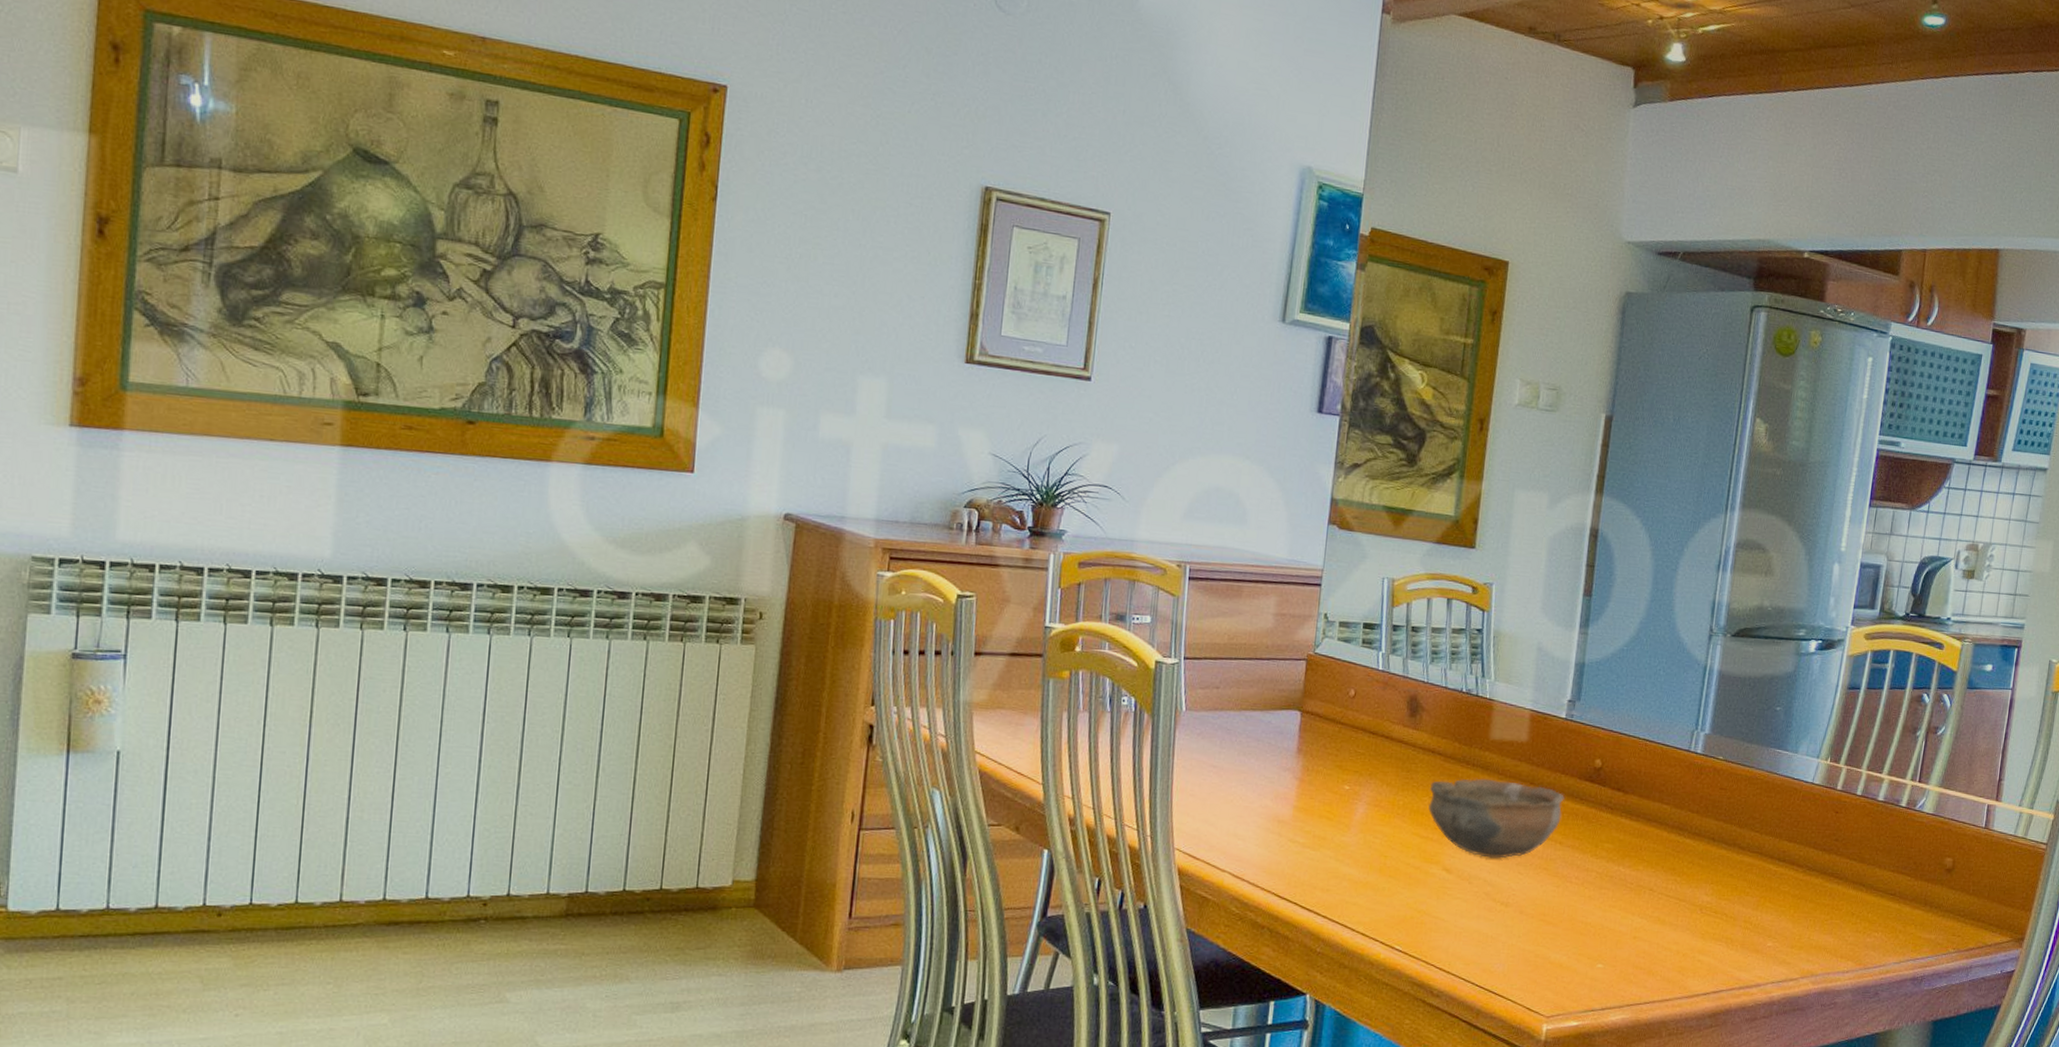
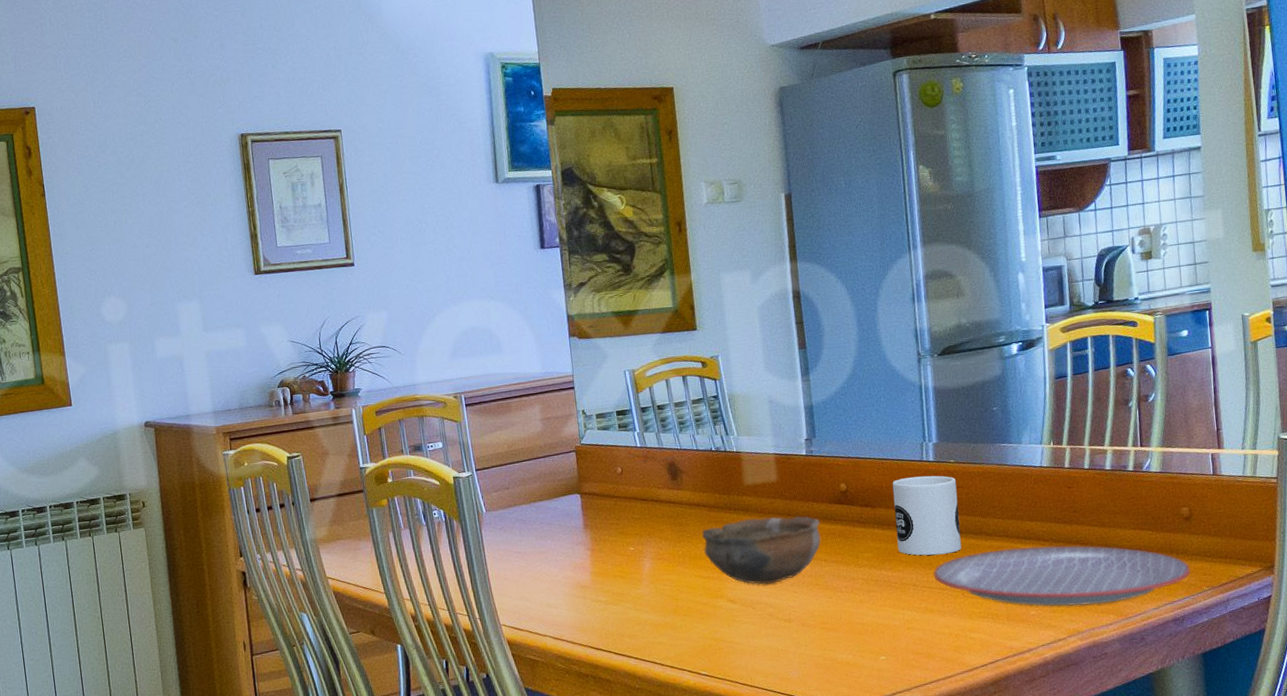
mug: none [1642,766,1720,861] -> present [892,475,962,556]
plate: none [1674,865,1941,949] -> present [933,545,1191,607]

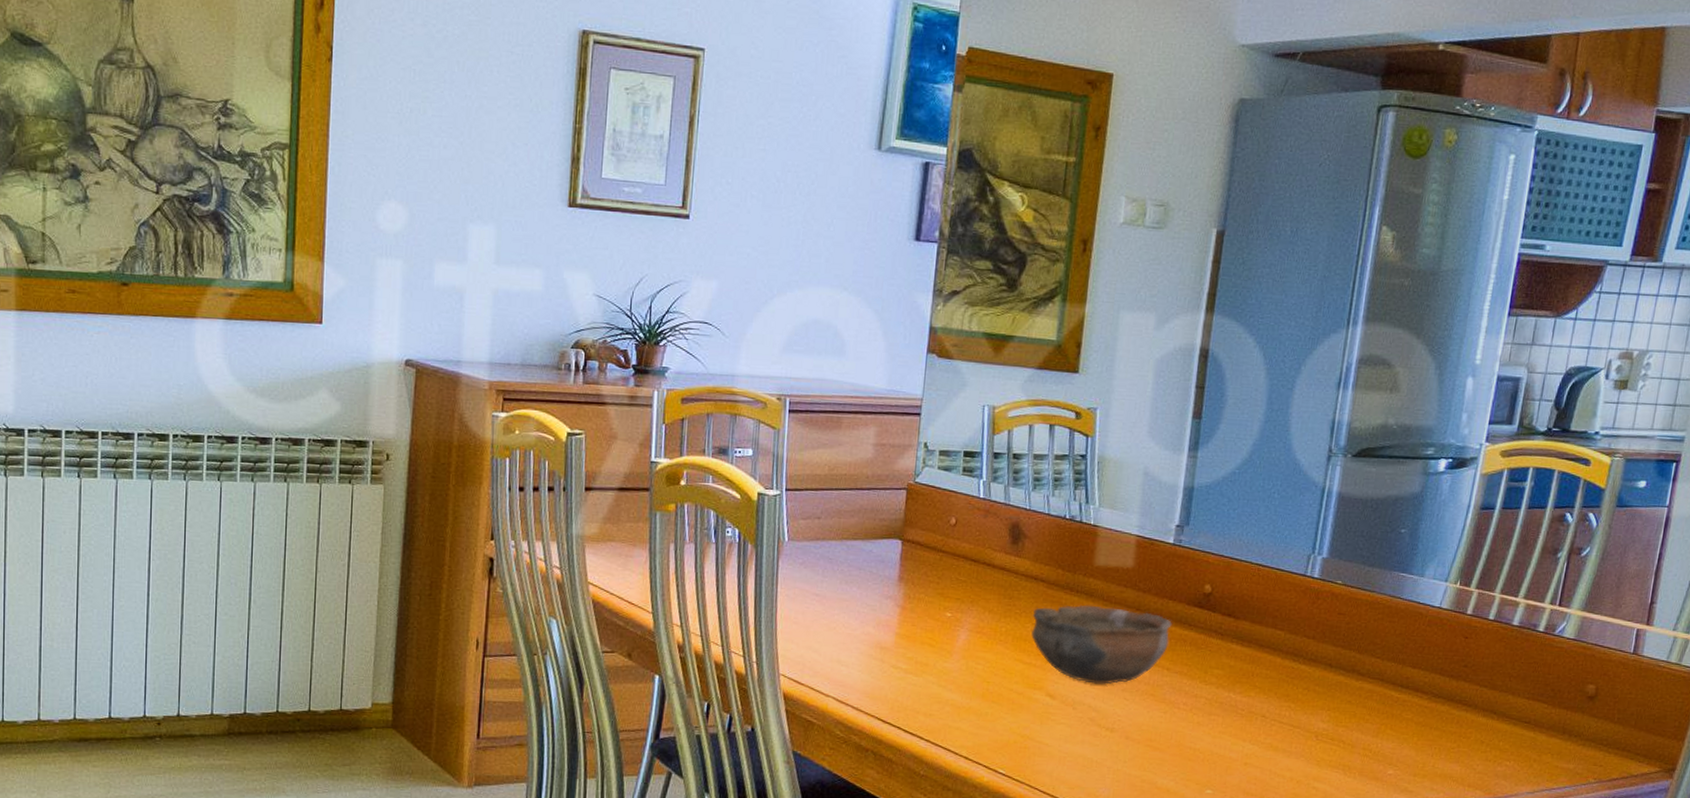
mug: present [892,475,962,556] -> none [1254,591,1339,688]
plate: present [933,545,1191,607] -> none [1288,692,1580,778]

